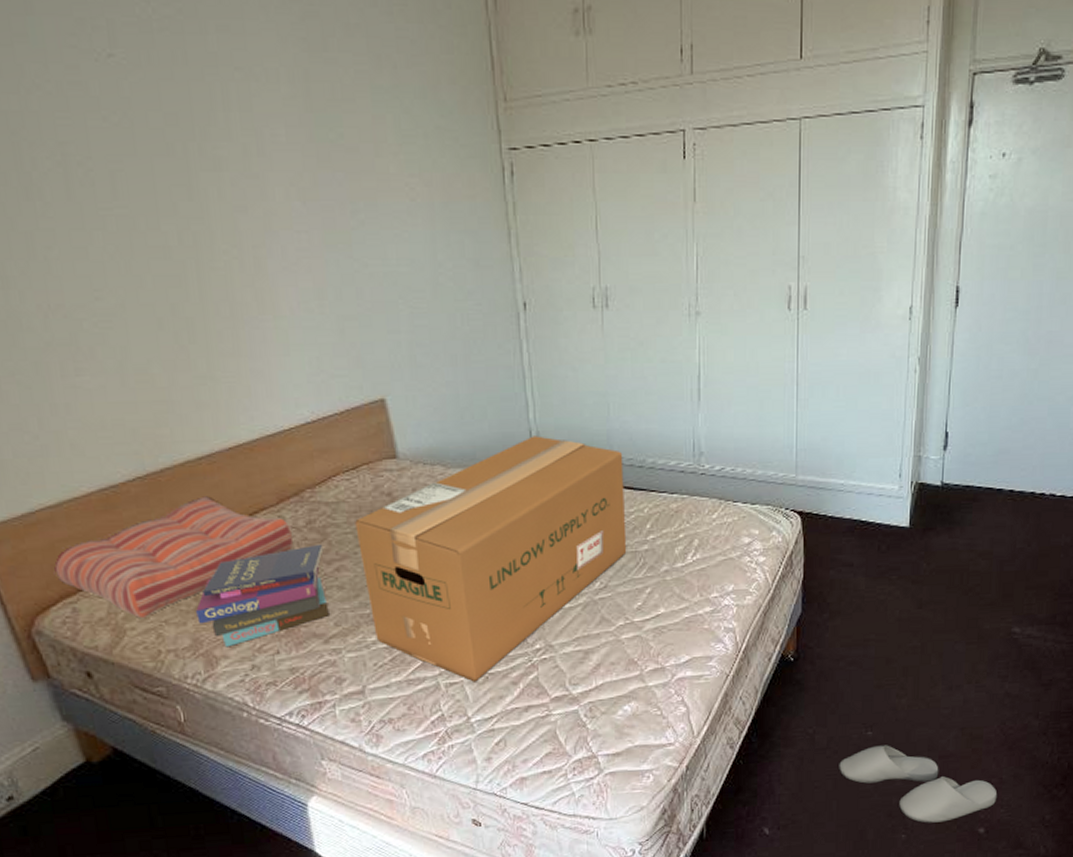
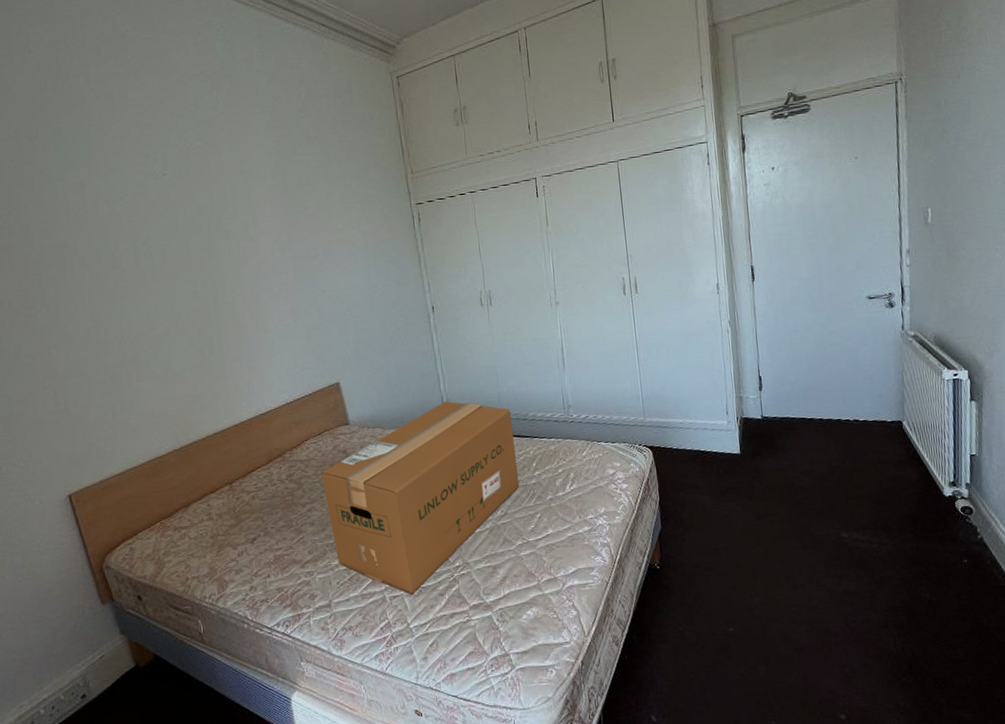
seat cushion: present [53,496,293,618] -> none [118,461,278,553]
books: present [196,543,329,648] -> none [212,491,304,574]
slippers: present [839,745,998,823] -> none [708,639,852,710]

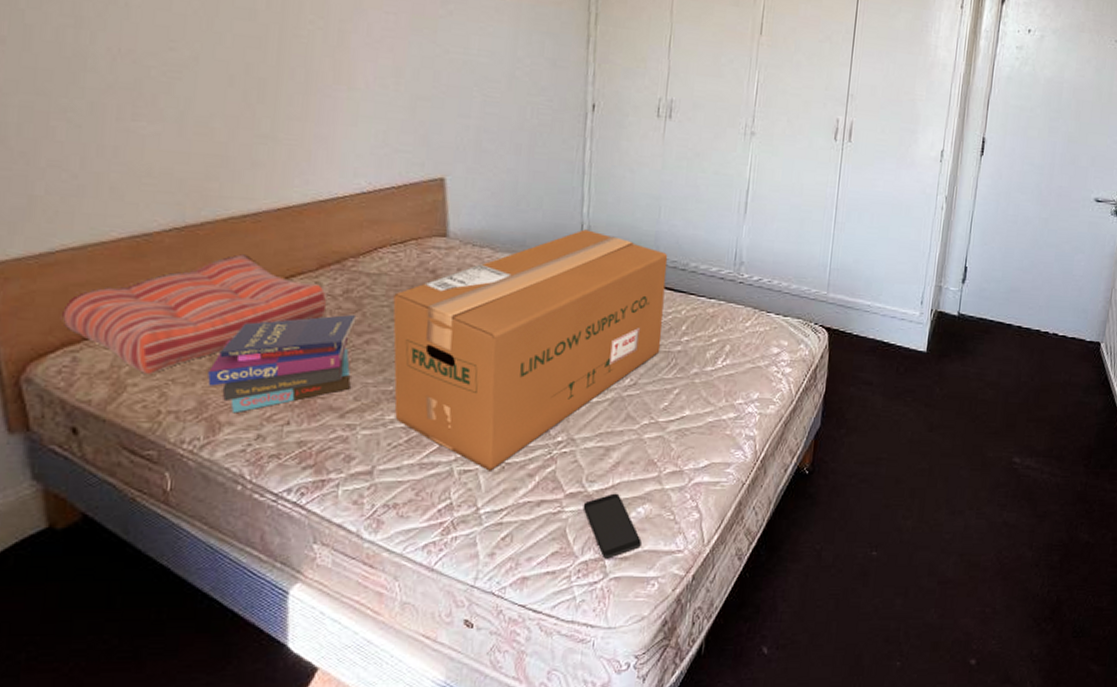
seat cushion: none [118,461,278,553] -> present [60,254,326,374]
books: none [212,491,304,574] -> present [208,314,357,414]
mobile phone: none [485,601,536,654] -> present [583,493,642,559]

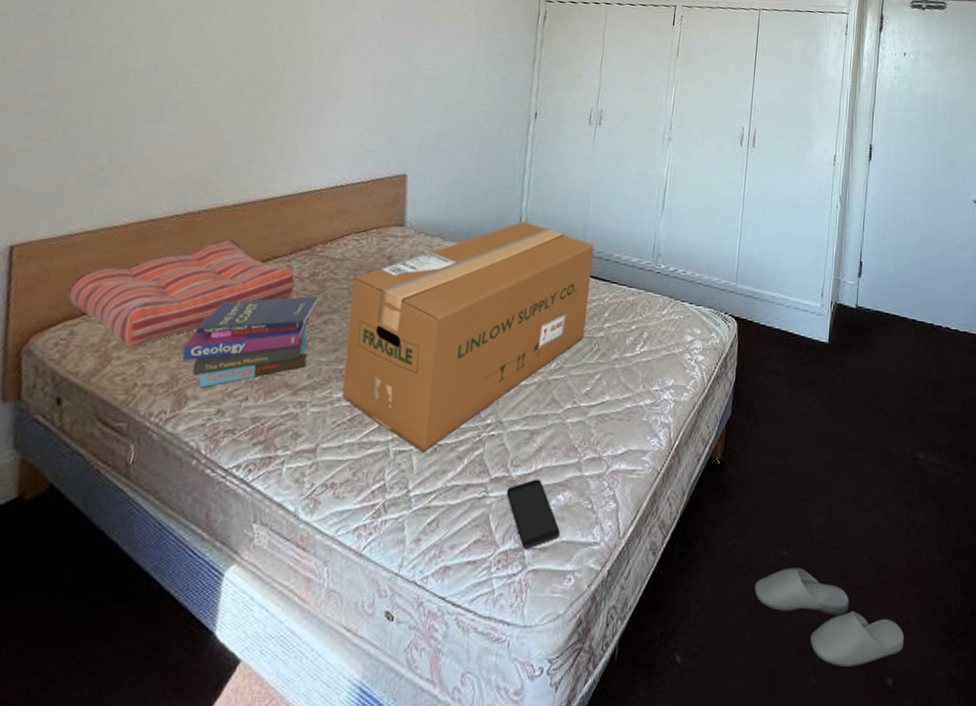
slippers: none [842,566,990,651] -> present [754,567,905,667]

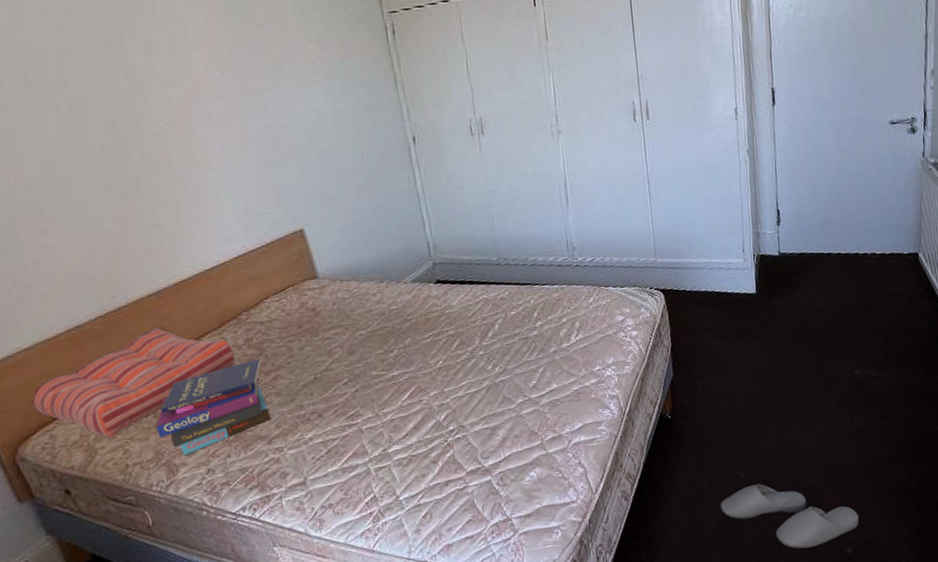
box: present [342,221,595,453] -> none [286,247,520,465]
mobile phone: present [506,479,560,549] -> none [483,463,540,519]

